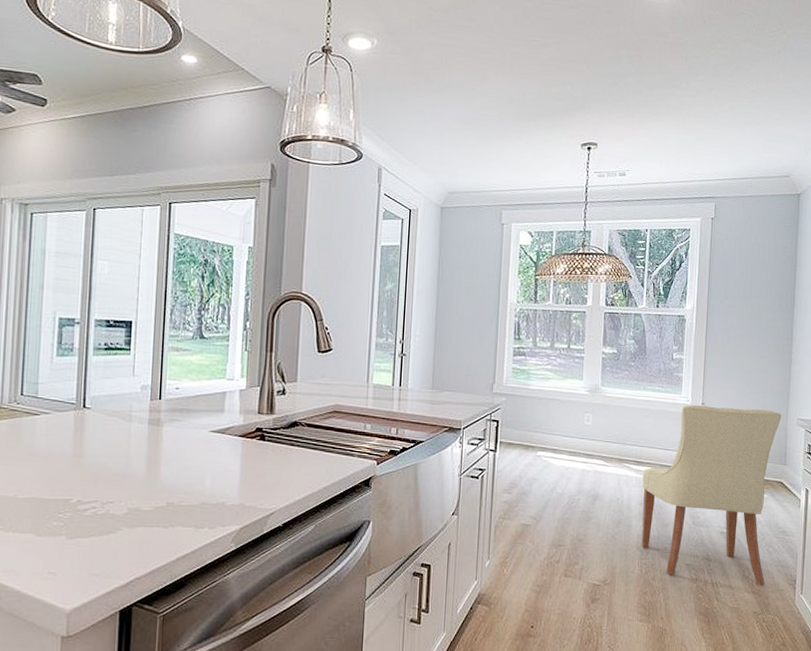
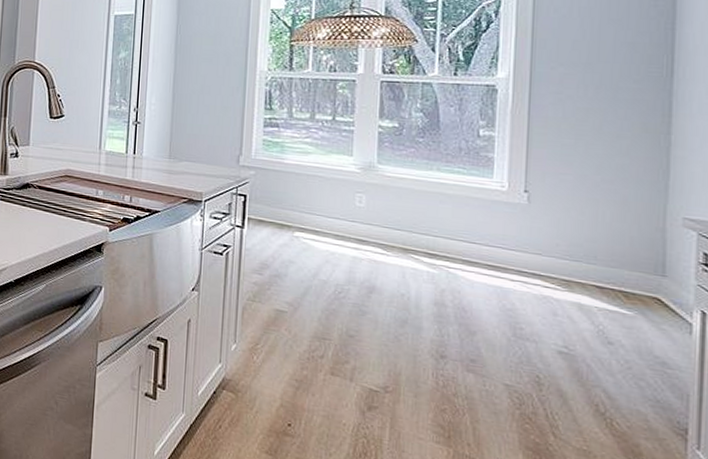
chair: present [641,405,782,586] -> none [437,191,656,429]

